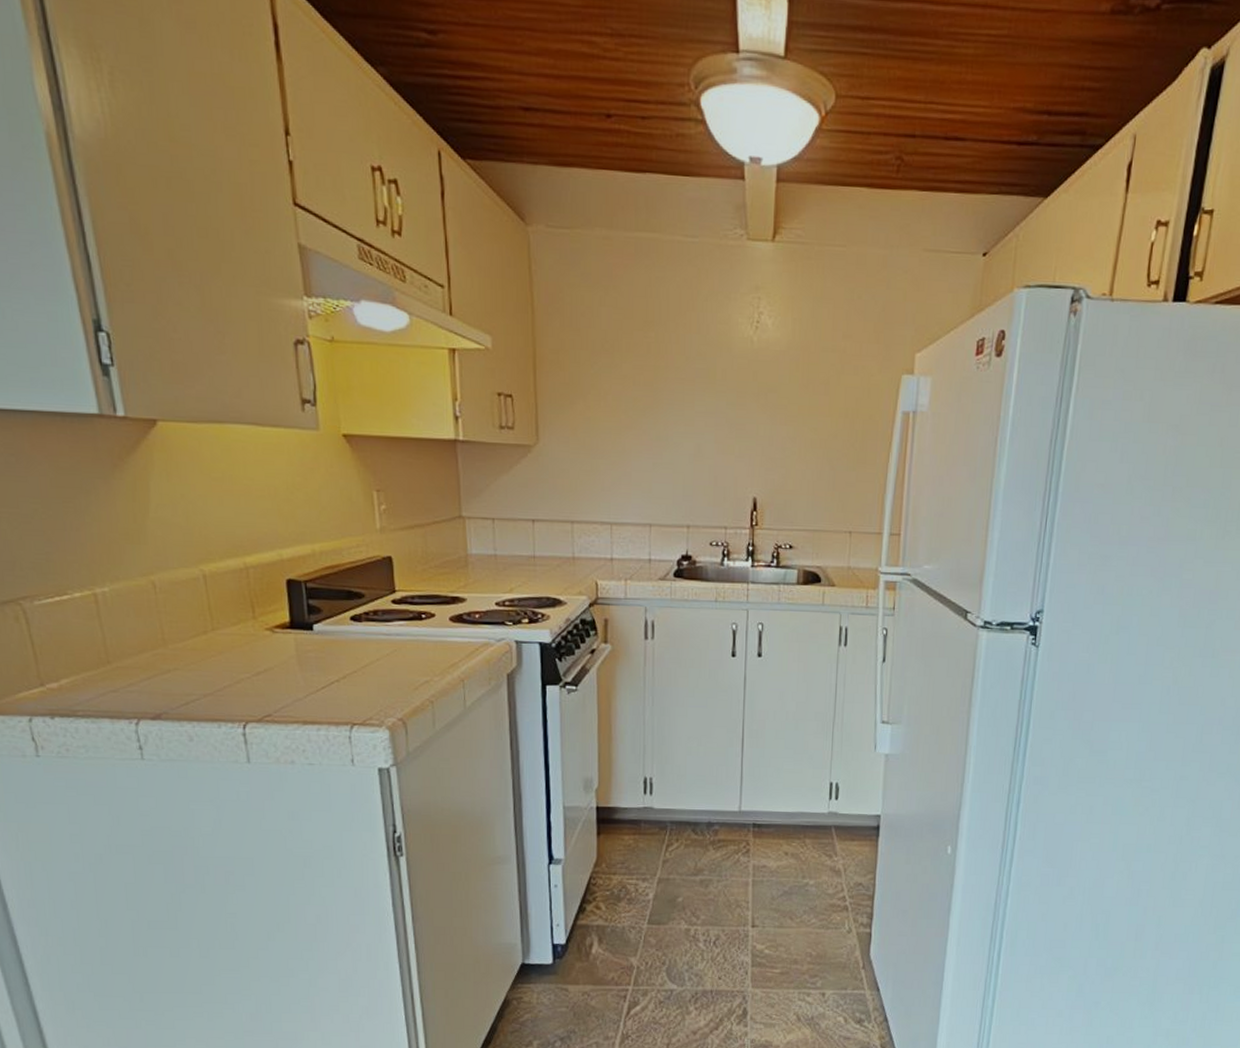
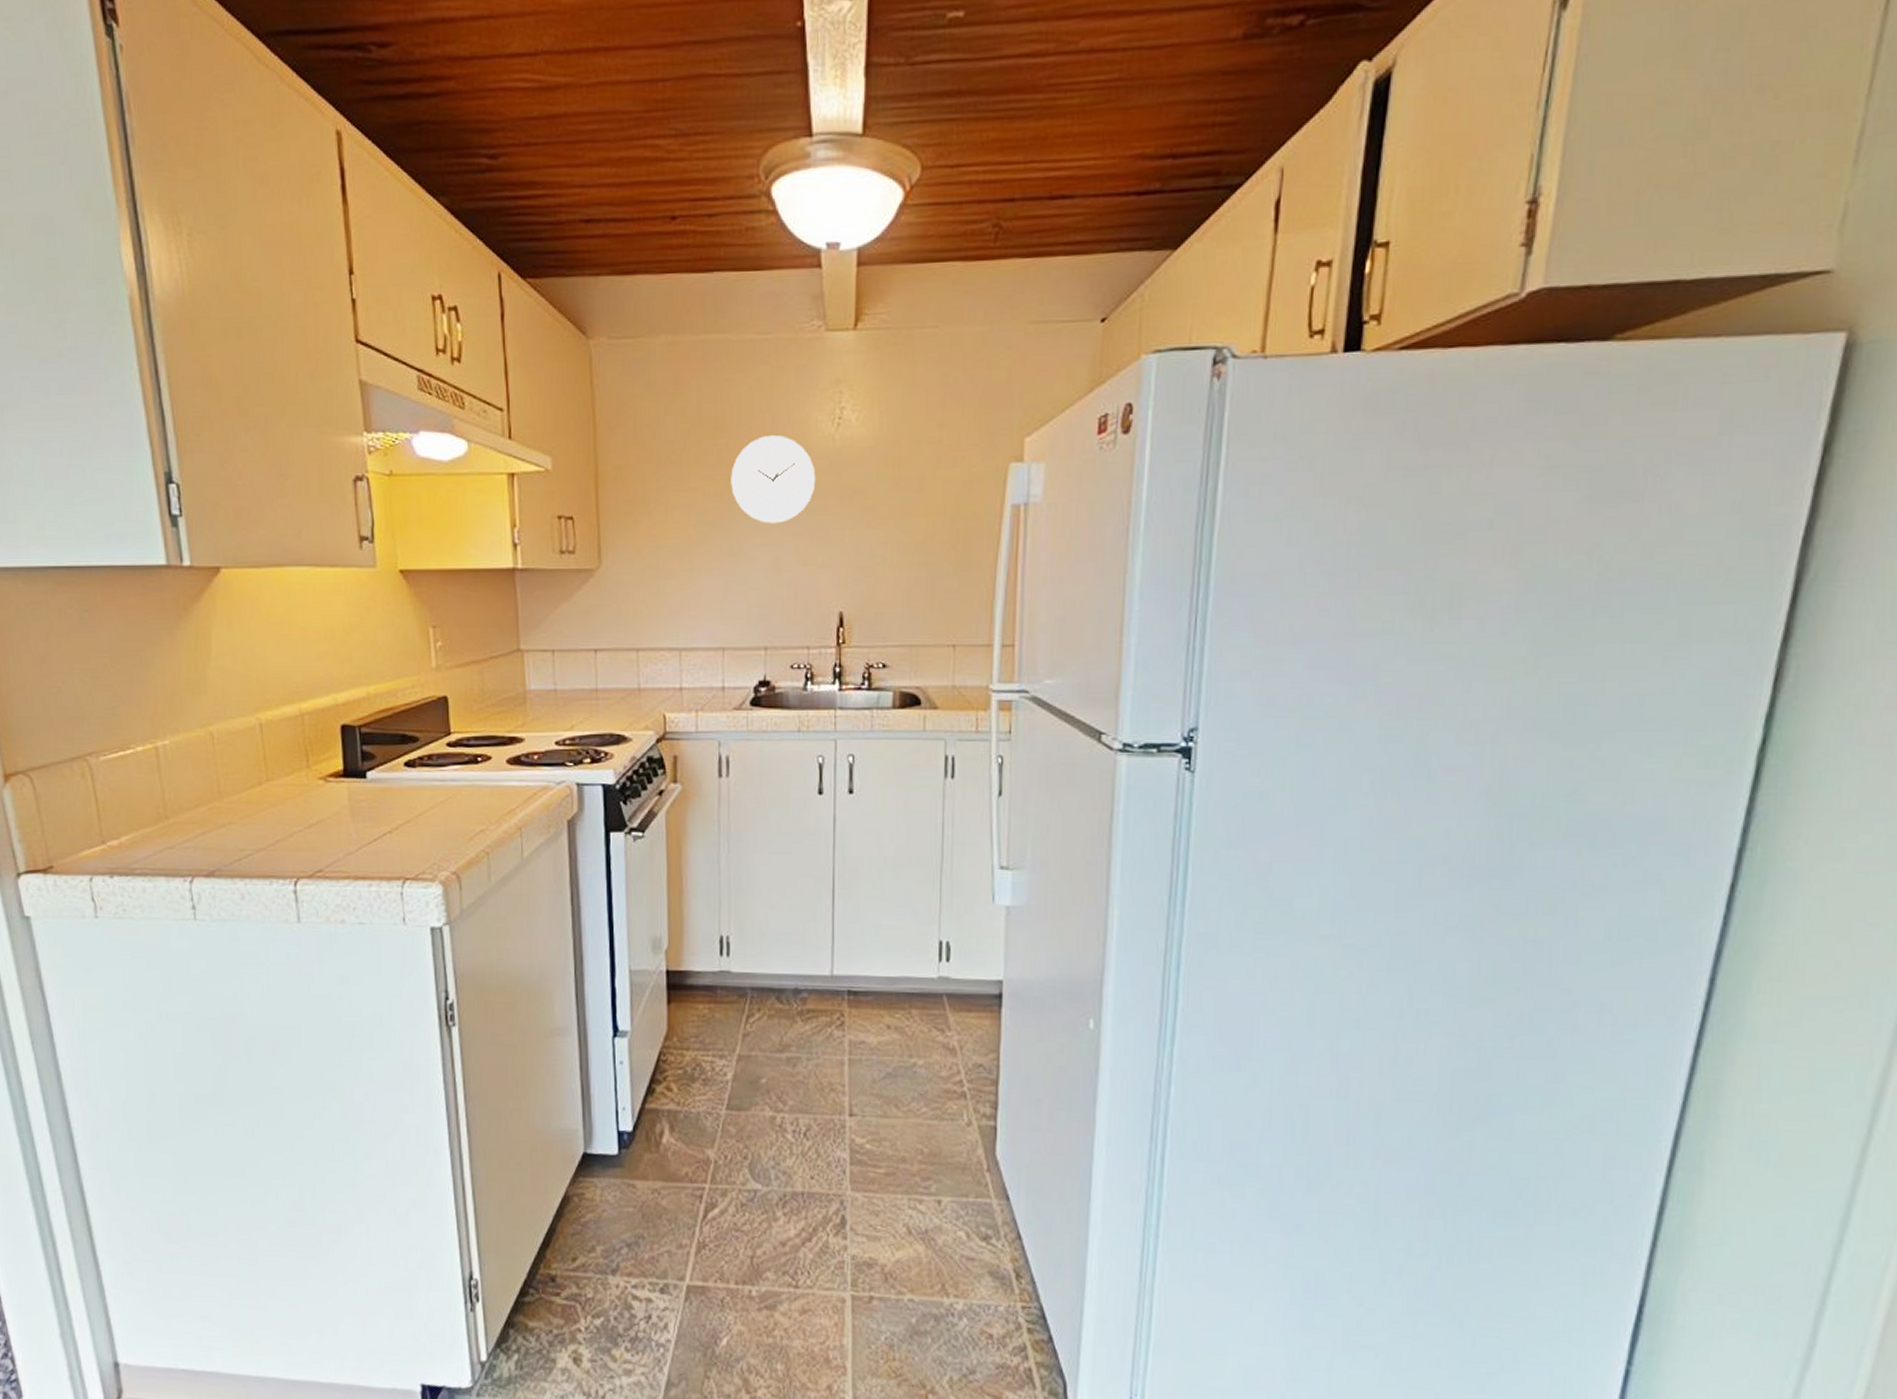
wall clock: none [659,333,736,415] -> present [731,435,816,525]

